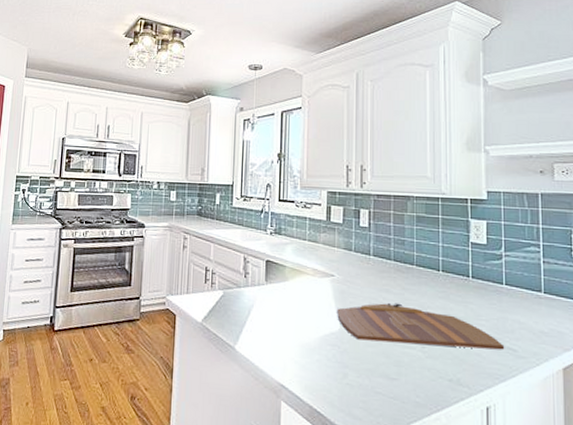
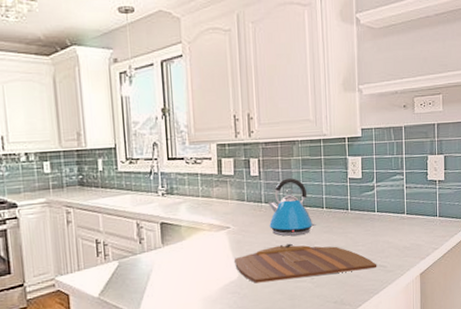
kettle: none [377,234,430,296] -> present [268,178,316,236]

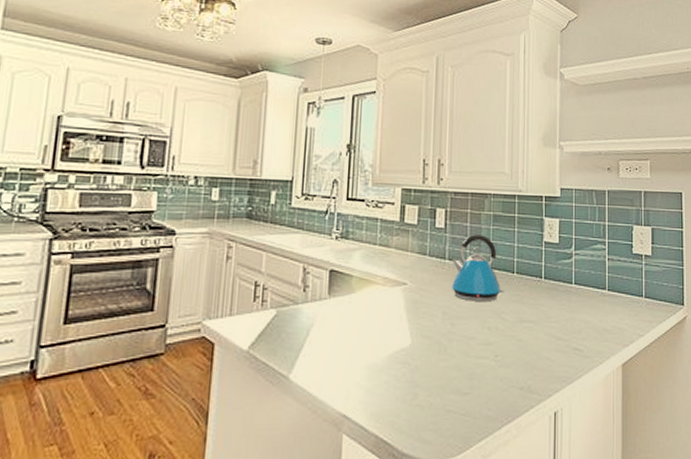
cutting board: present [235,243,377,283] -> none [408,310,572,354]

